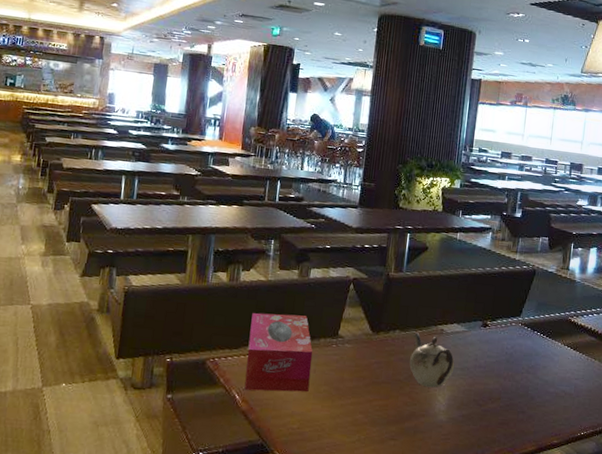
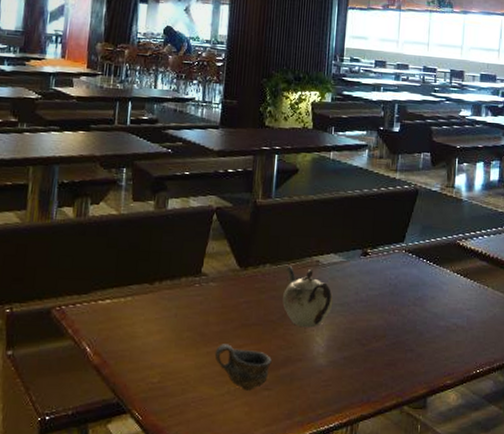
tissue box: present [244,313,313,392] -> none [96,251,174,341]
cup: none [348,398,398,440] -> present [214,344,272,391]

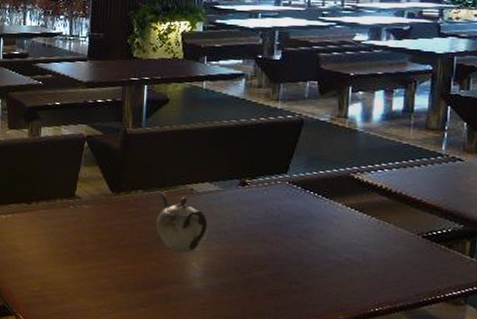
cup: present [214,344,272,391] -> none [90,261,147,307]

